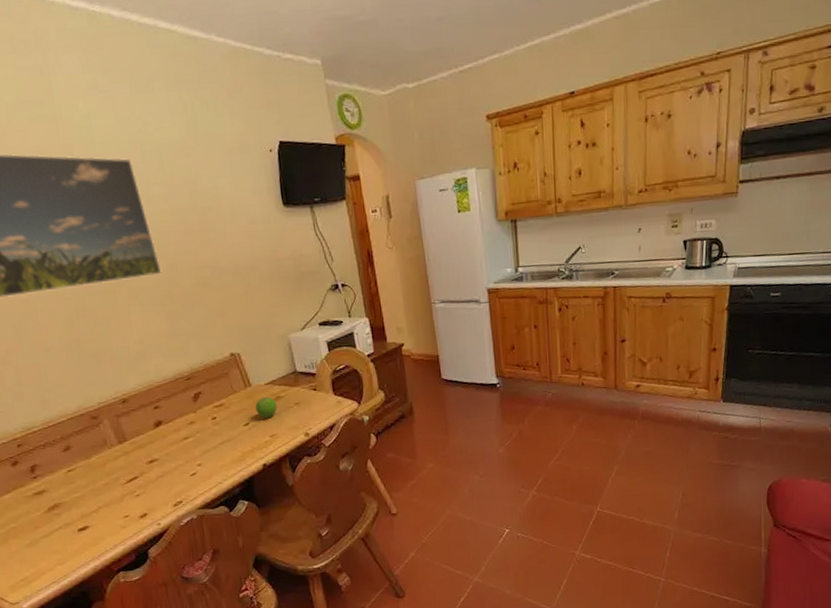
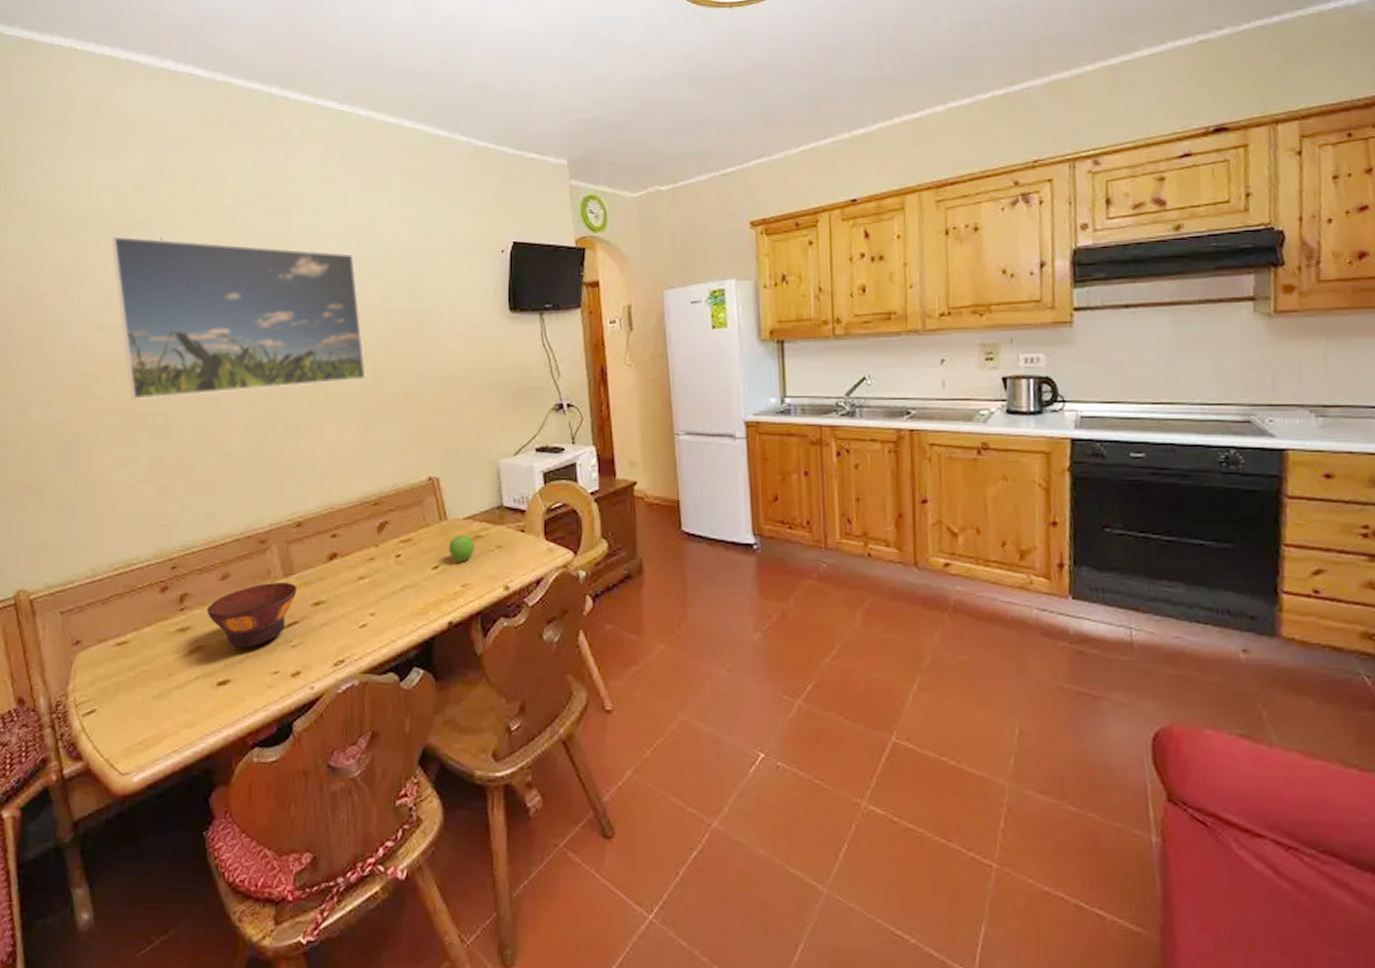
bowl: none [56,448,133,502] -> present [207,583,297,648]

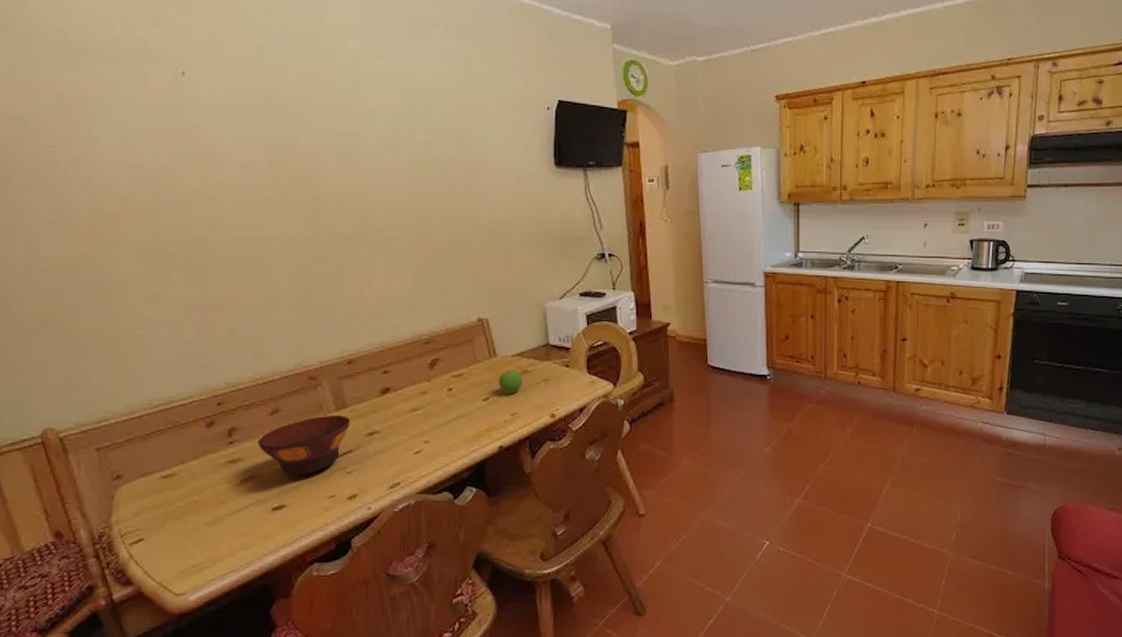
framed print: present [111,236,366,401] -> none [124,67,414,240]

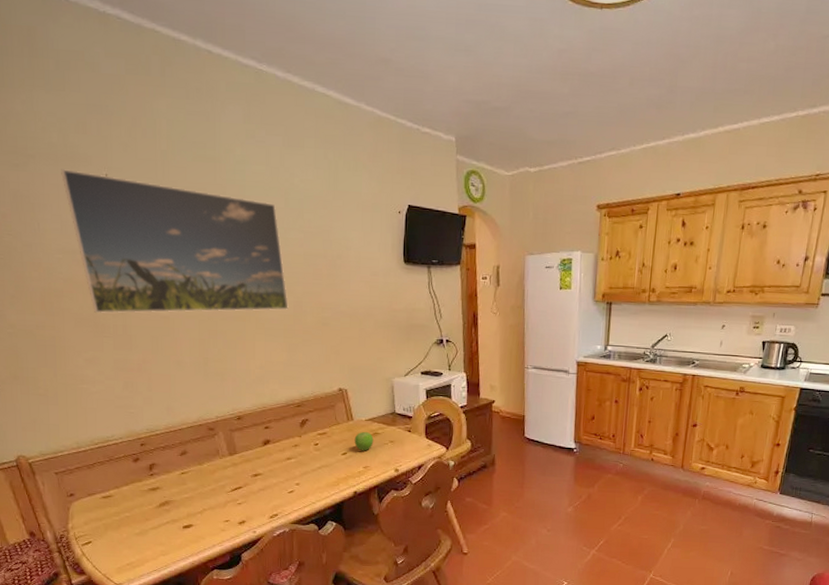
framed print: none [124,67,414,240] -> present [61,169,289,314]
bowl: present [258,416,351,476] -> none [171,459,240,504]

